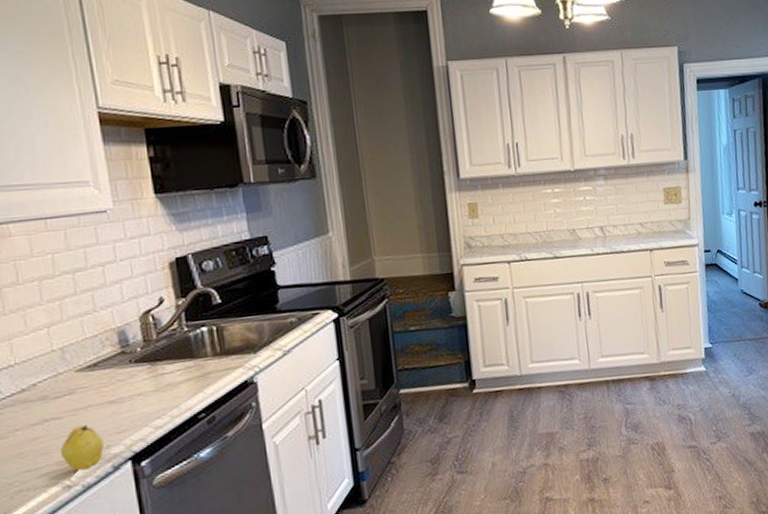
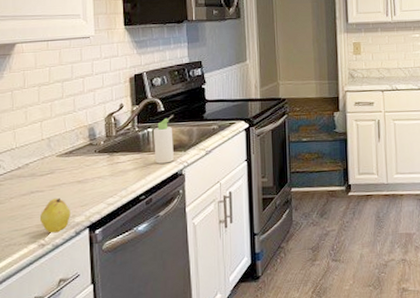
bottle: none [209,307,240,372] -> present [154,115,174,164]

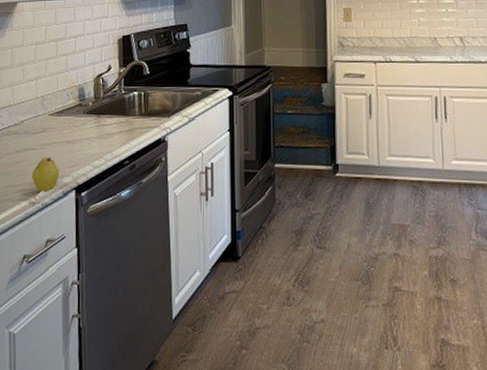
bottle: present [154,115,174,164] -> none [139,78,158,129]

